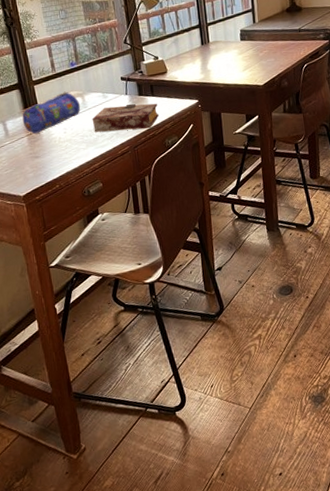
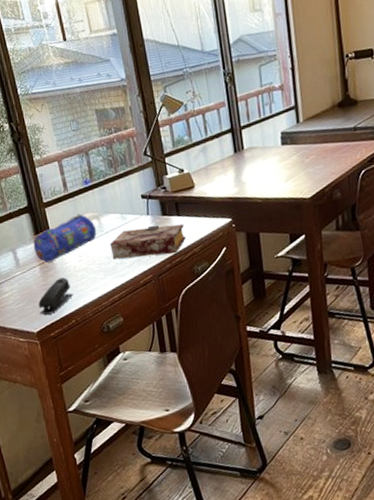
stapler: none [25,147,58,181] -> present [38,277,74,315]

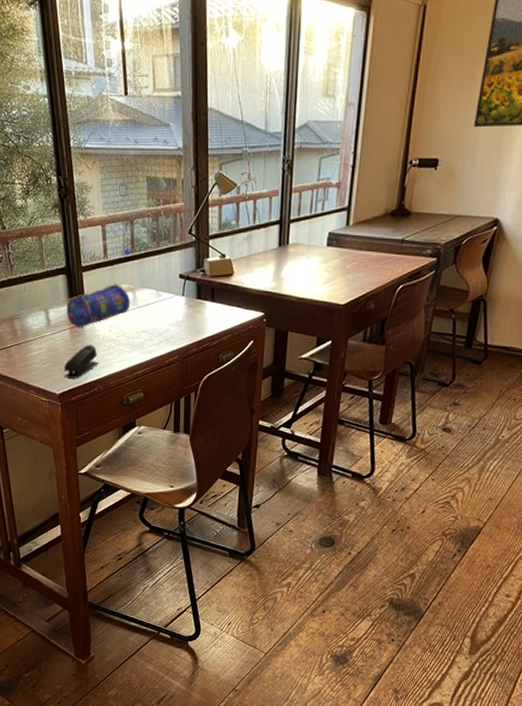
book: present [109,223,187,260] -> none [141,307,217,339]

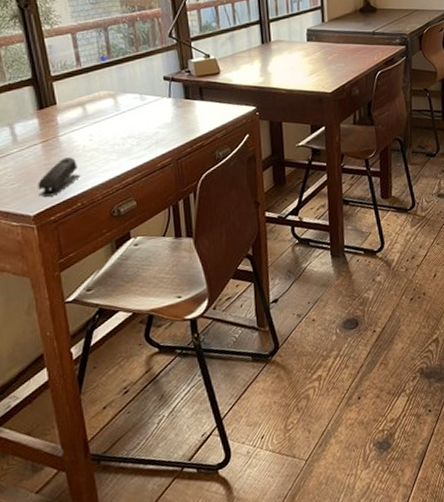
pencil case: present [66,283,131,327] -> none [35,90,112,140]

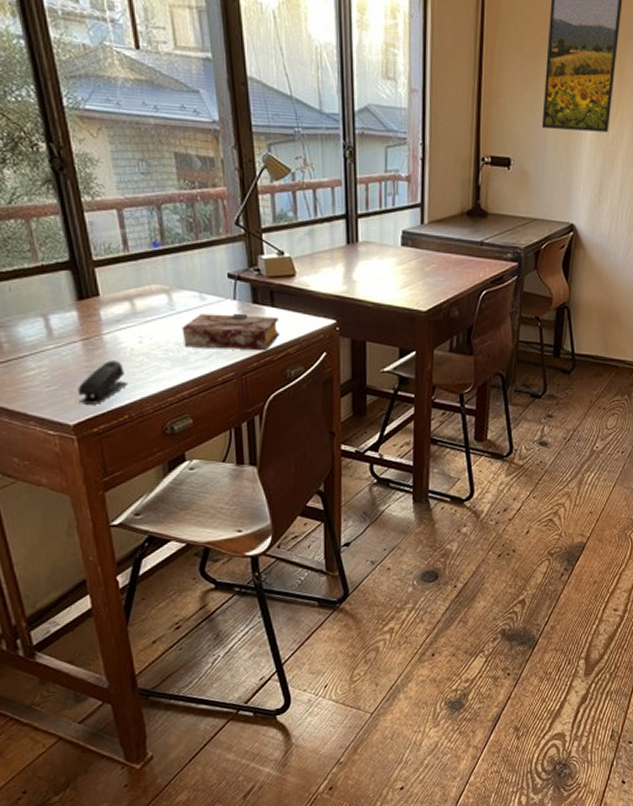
book: none [126,108,209,141] -> present [181,313,280,351]

